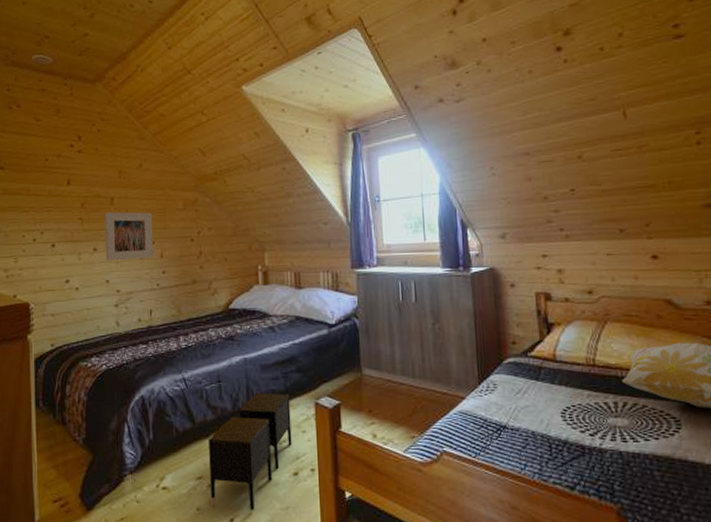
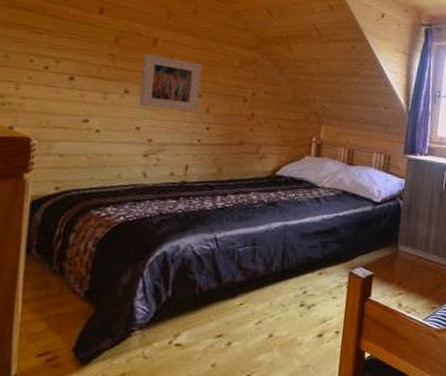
nightstand: present [207,393,292,510] -> none [228,259,326,367]

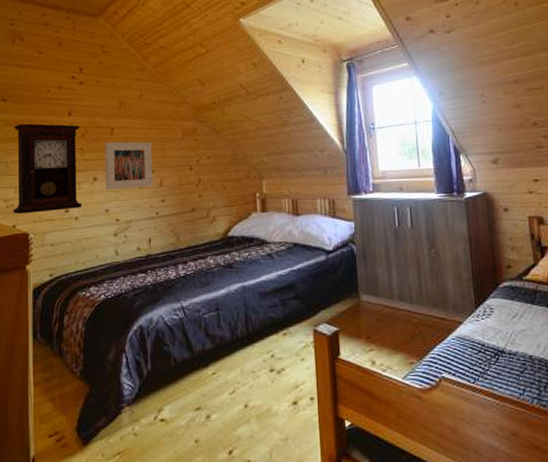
pendulum clock: none [10,9,114,121] -> present [13,123,82,214]

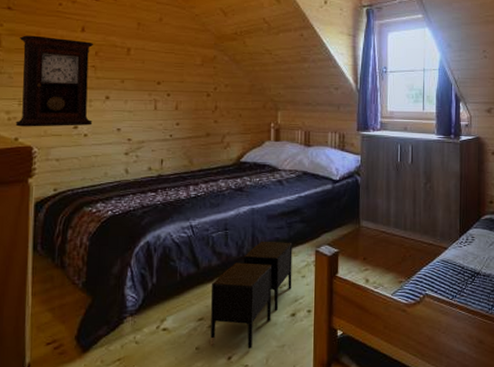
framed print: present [105,141,153,190] -> none [118,62,169,110]
nightstand: none [206,321,291,441] -> present [210,241,293,348]

